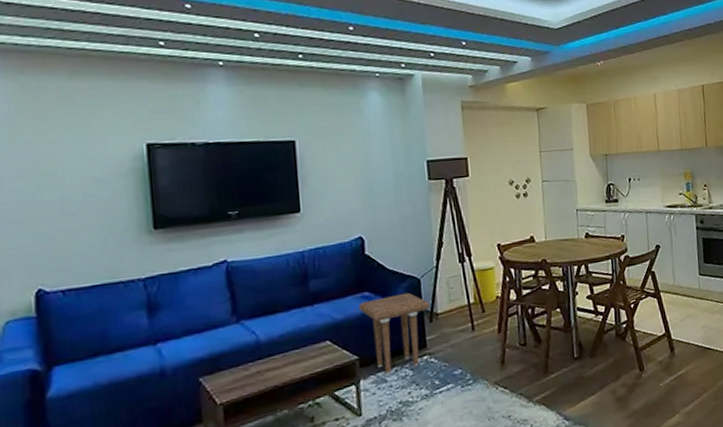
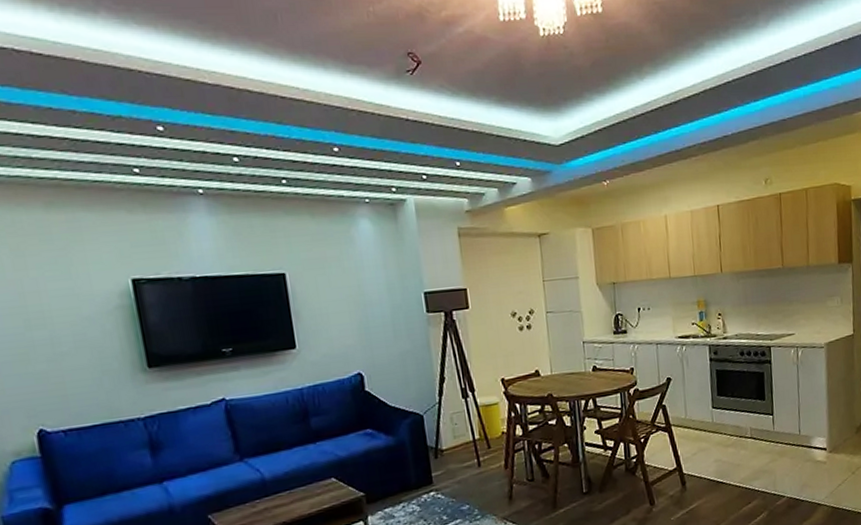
side table: present [358,292,431,375] -> none [361,429,435,511]

